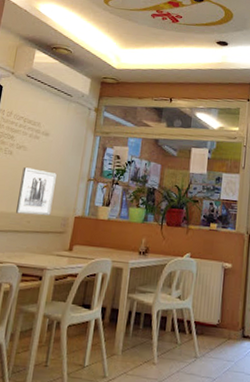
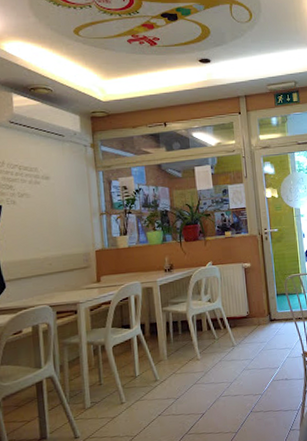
wall art: present [16,167,57,216] -> none [31,213,71,259]

